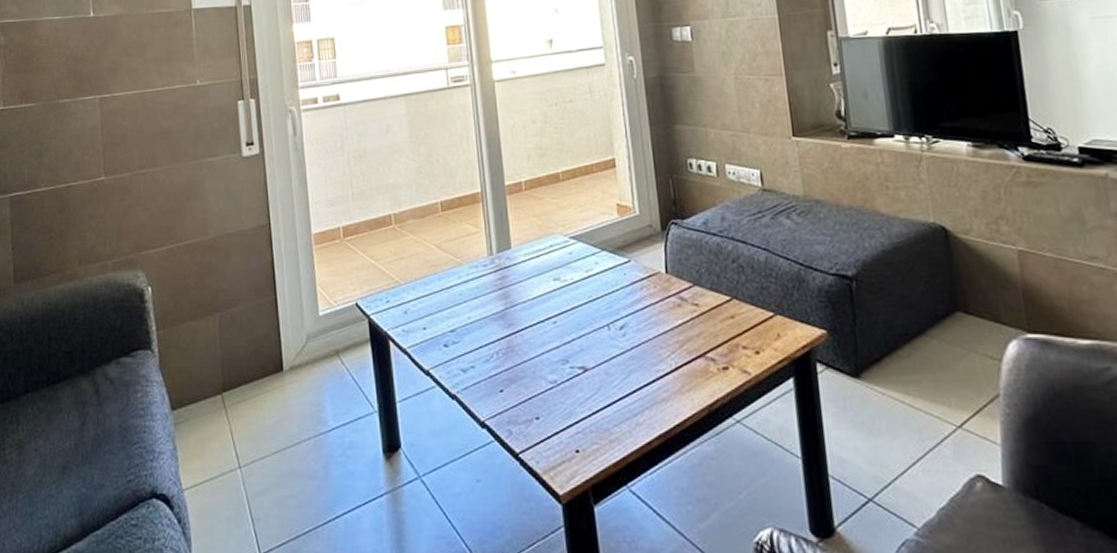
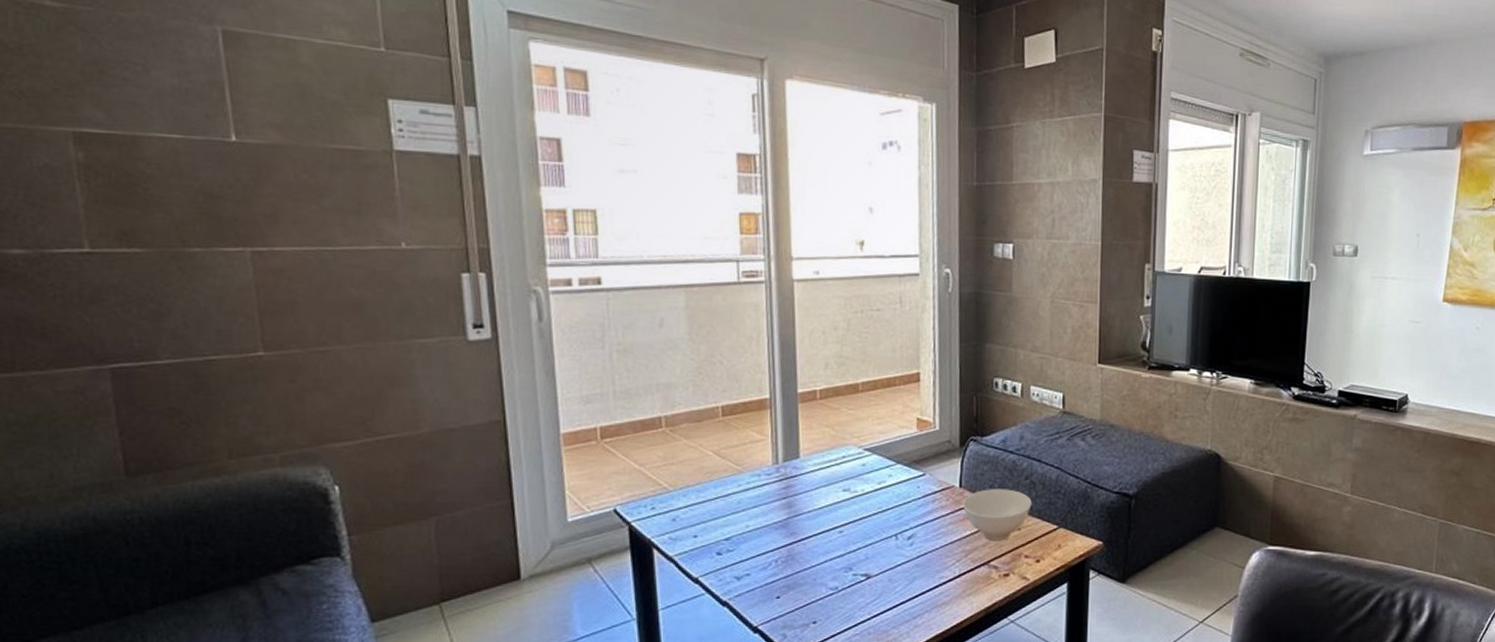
bowl: none [670,273,743,330] -> present [962,489,1032,541]

